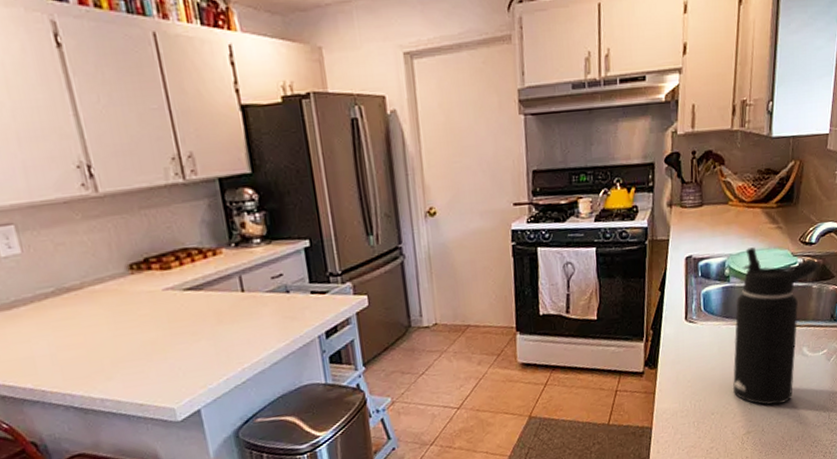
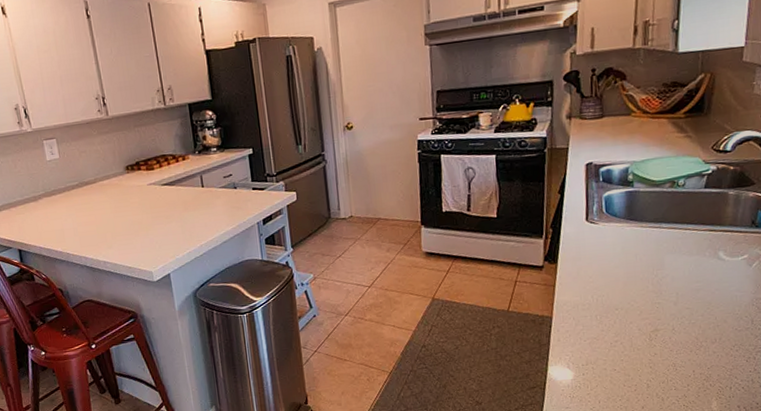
water bottle: present [732,247,820,406] -> none [638,155,737,306]

